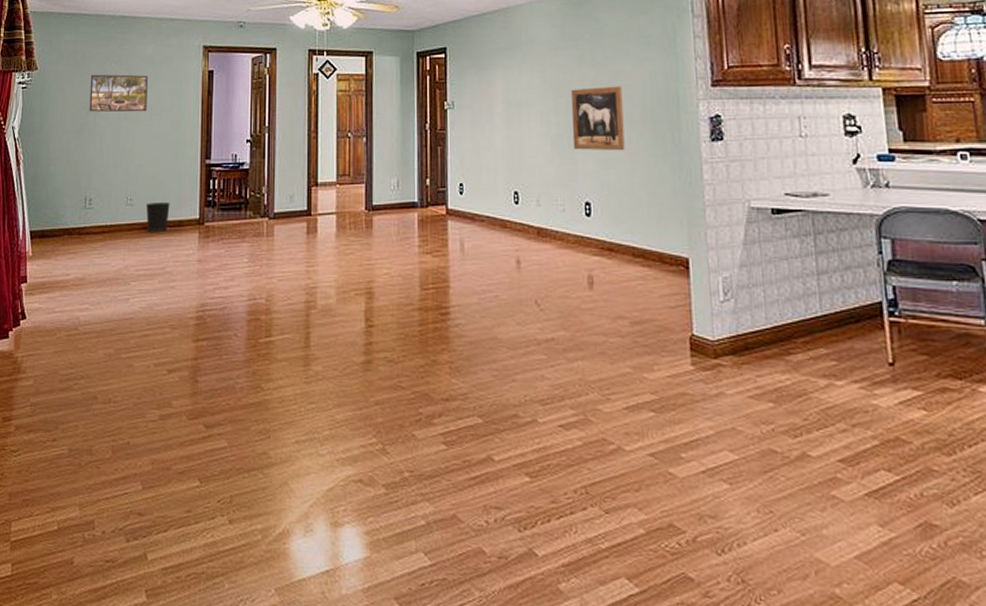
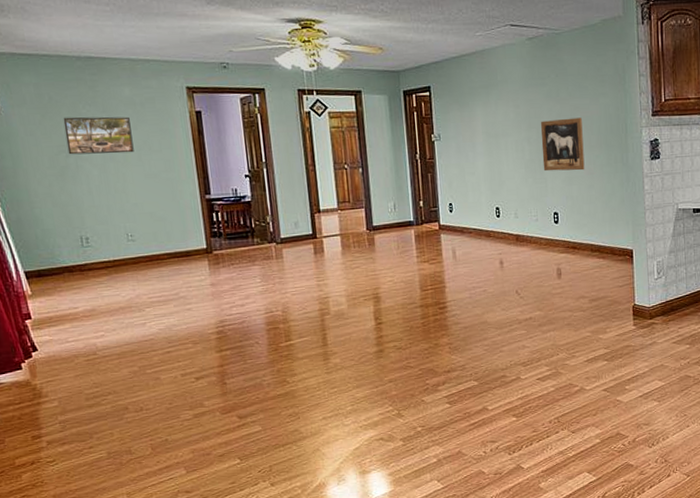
wastebasket: present [145,203,170,233] -> none [148,236,175,264]

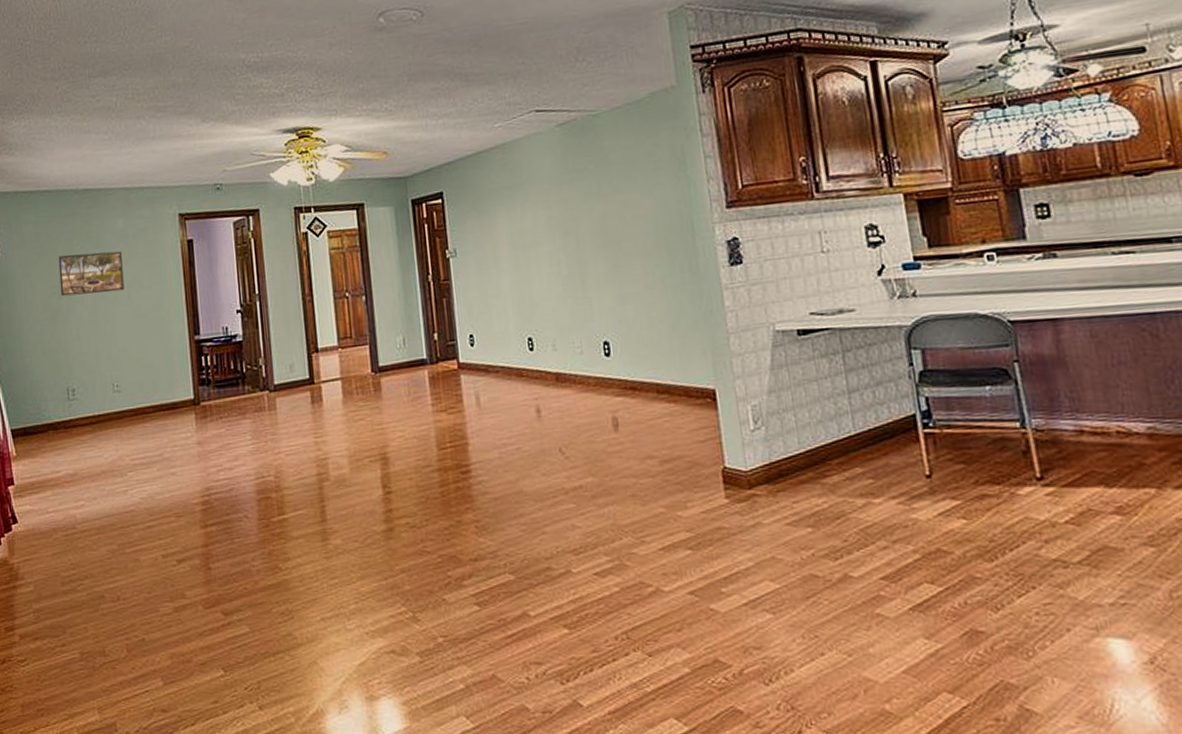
wall art: present [540,117,585,172] -> none [579,216,641,289]

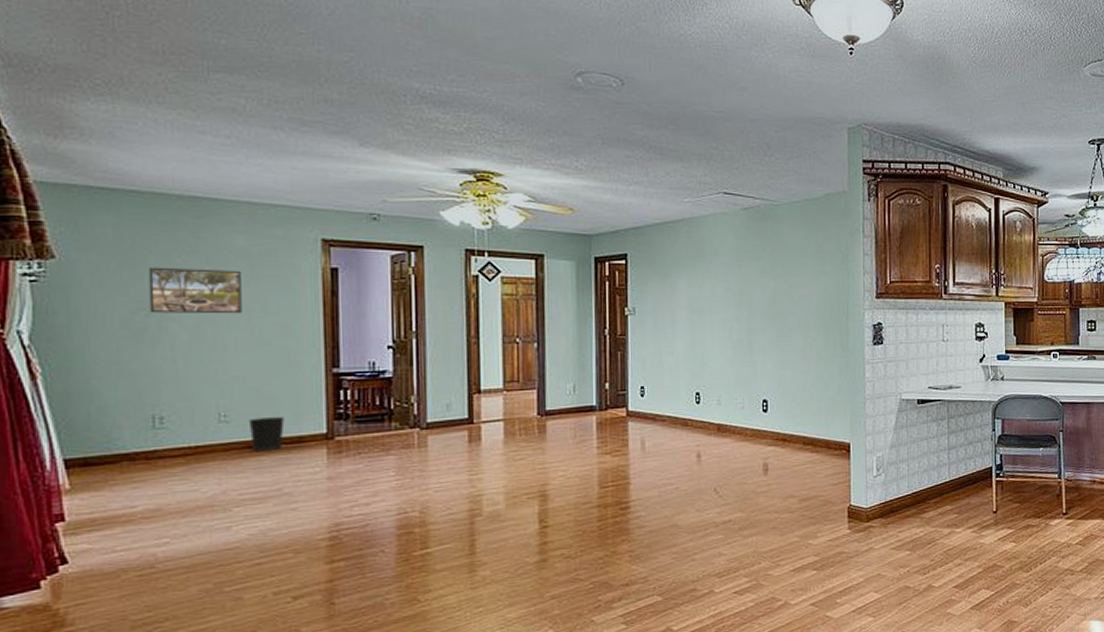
wastebasket: none [134,385,161,419] -> present [248,417,284,452]

